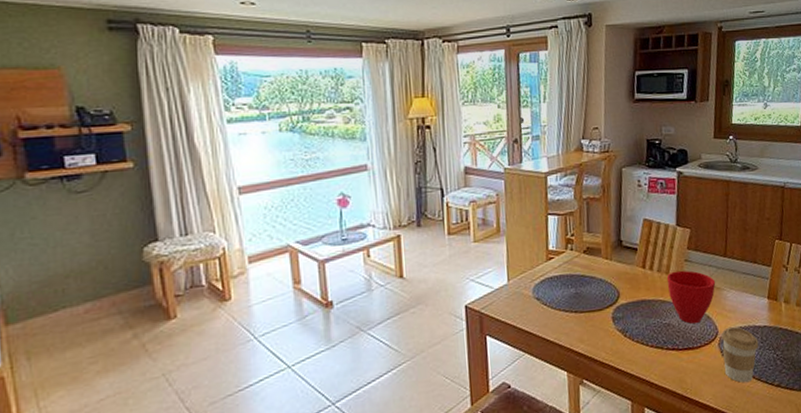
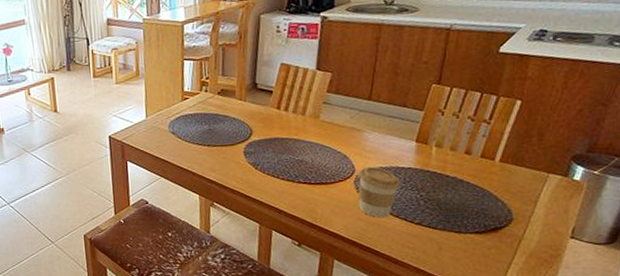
cup: present [666,270,716,325] -> none [302,112,357,162]

